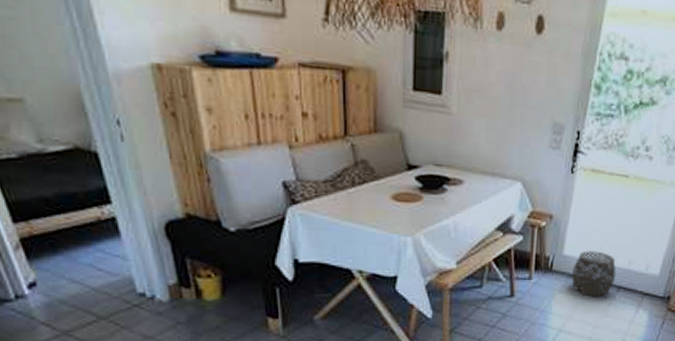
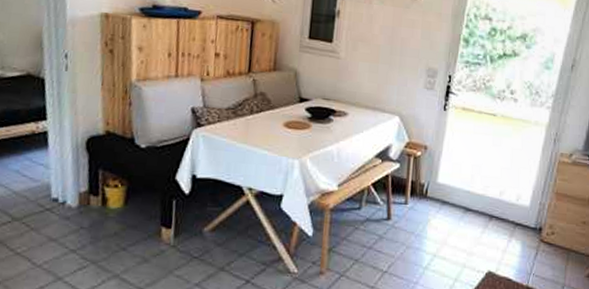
woven basket: present [571,250,616,297] -> none [445,180,488,225]

